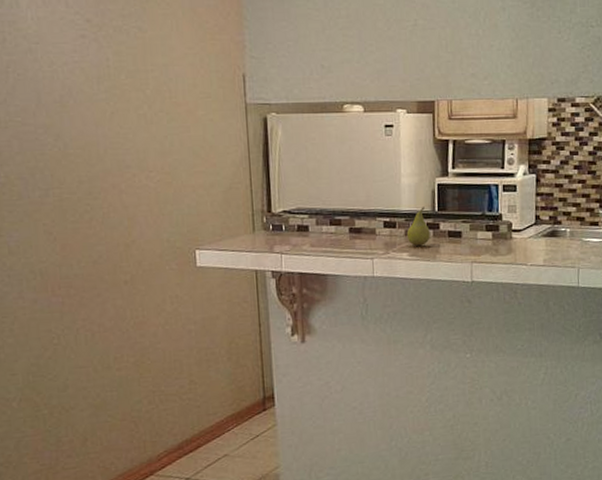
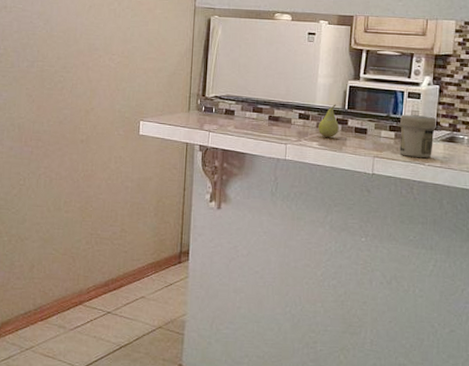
jar: none [497,210,536,258] -> present [399,114,436,158]

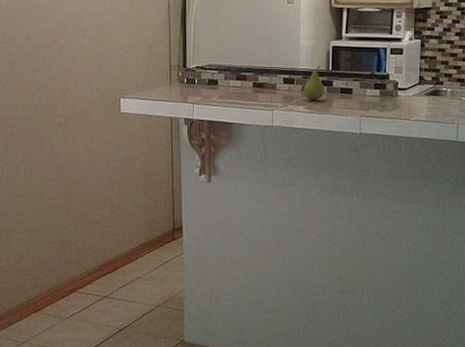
jar: present [399,114,436,158] -> none [384,71,420,113]

